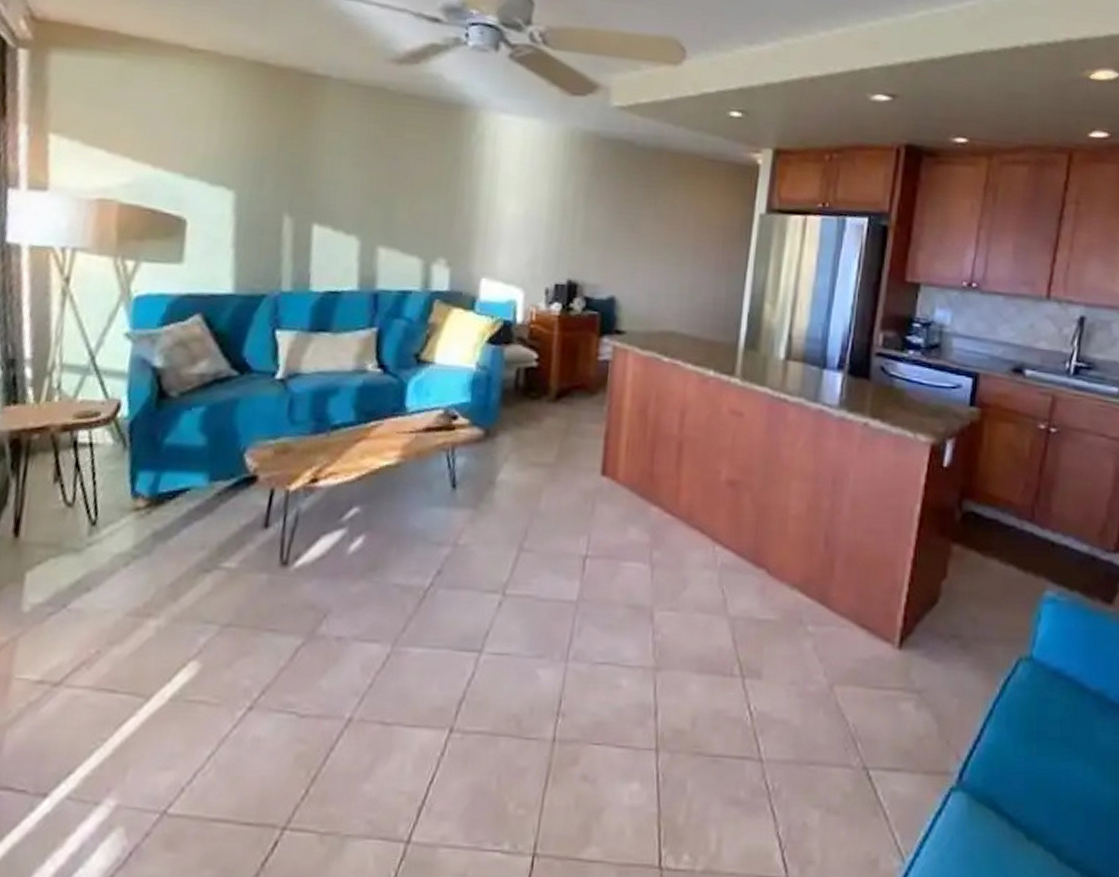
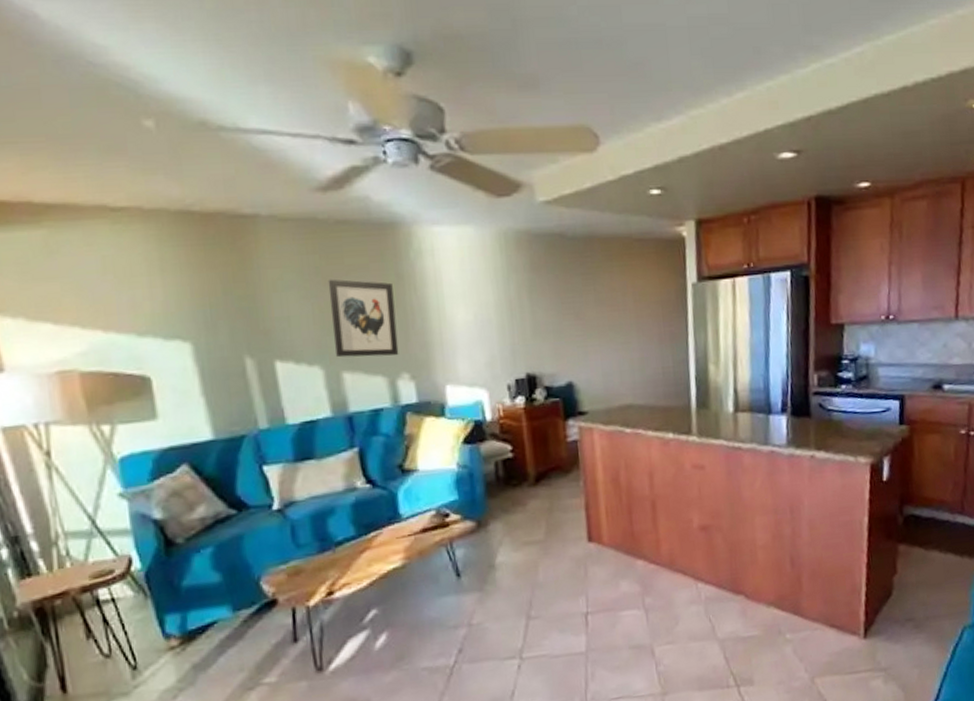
wall art: none [375,150,448,239] -> present [328,279,399,358]

